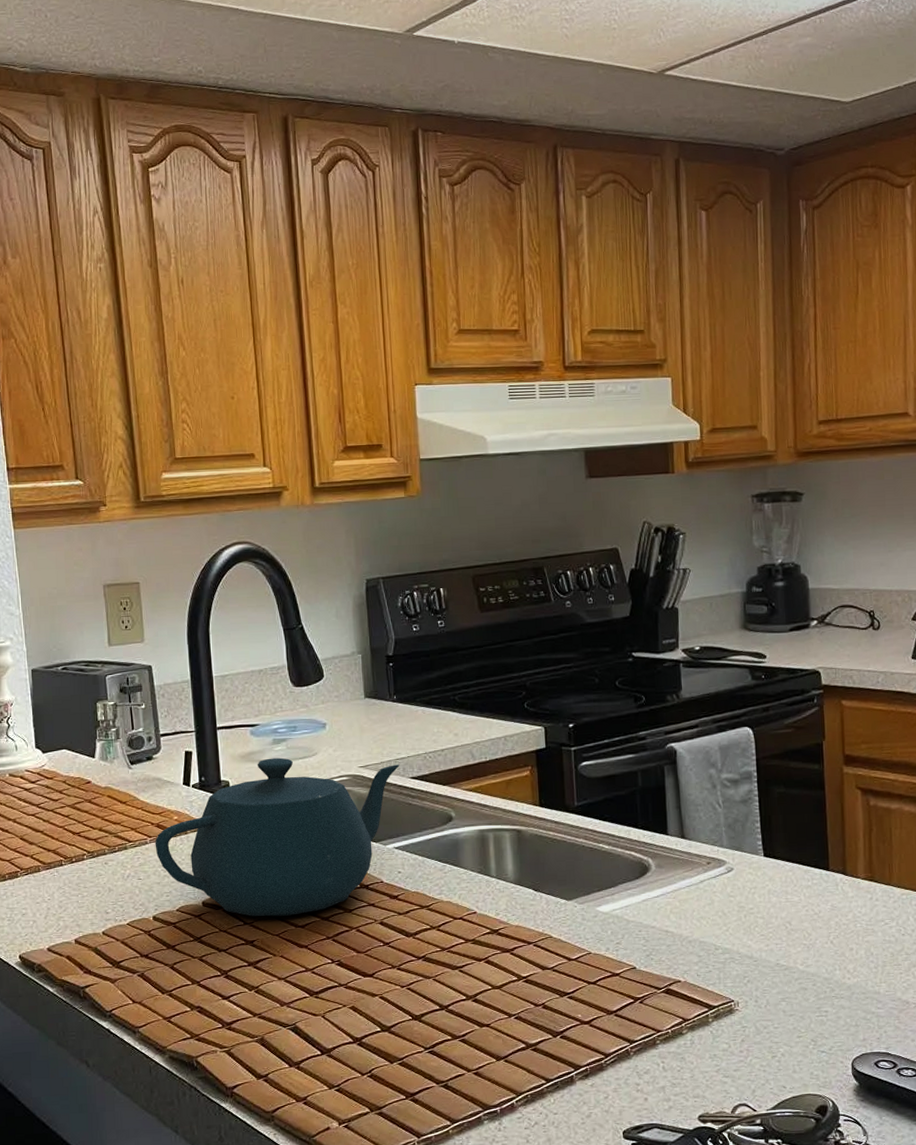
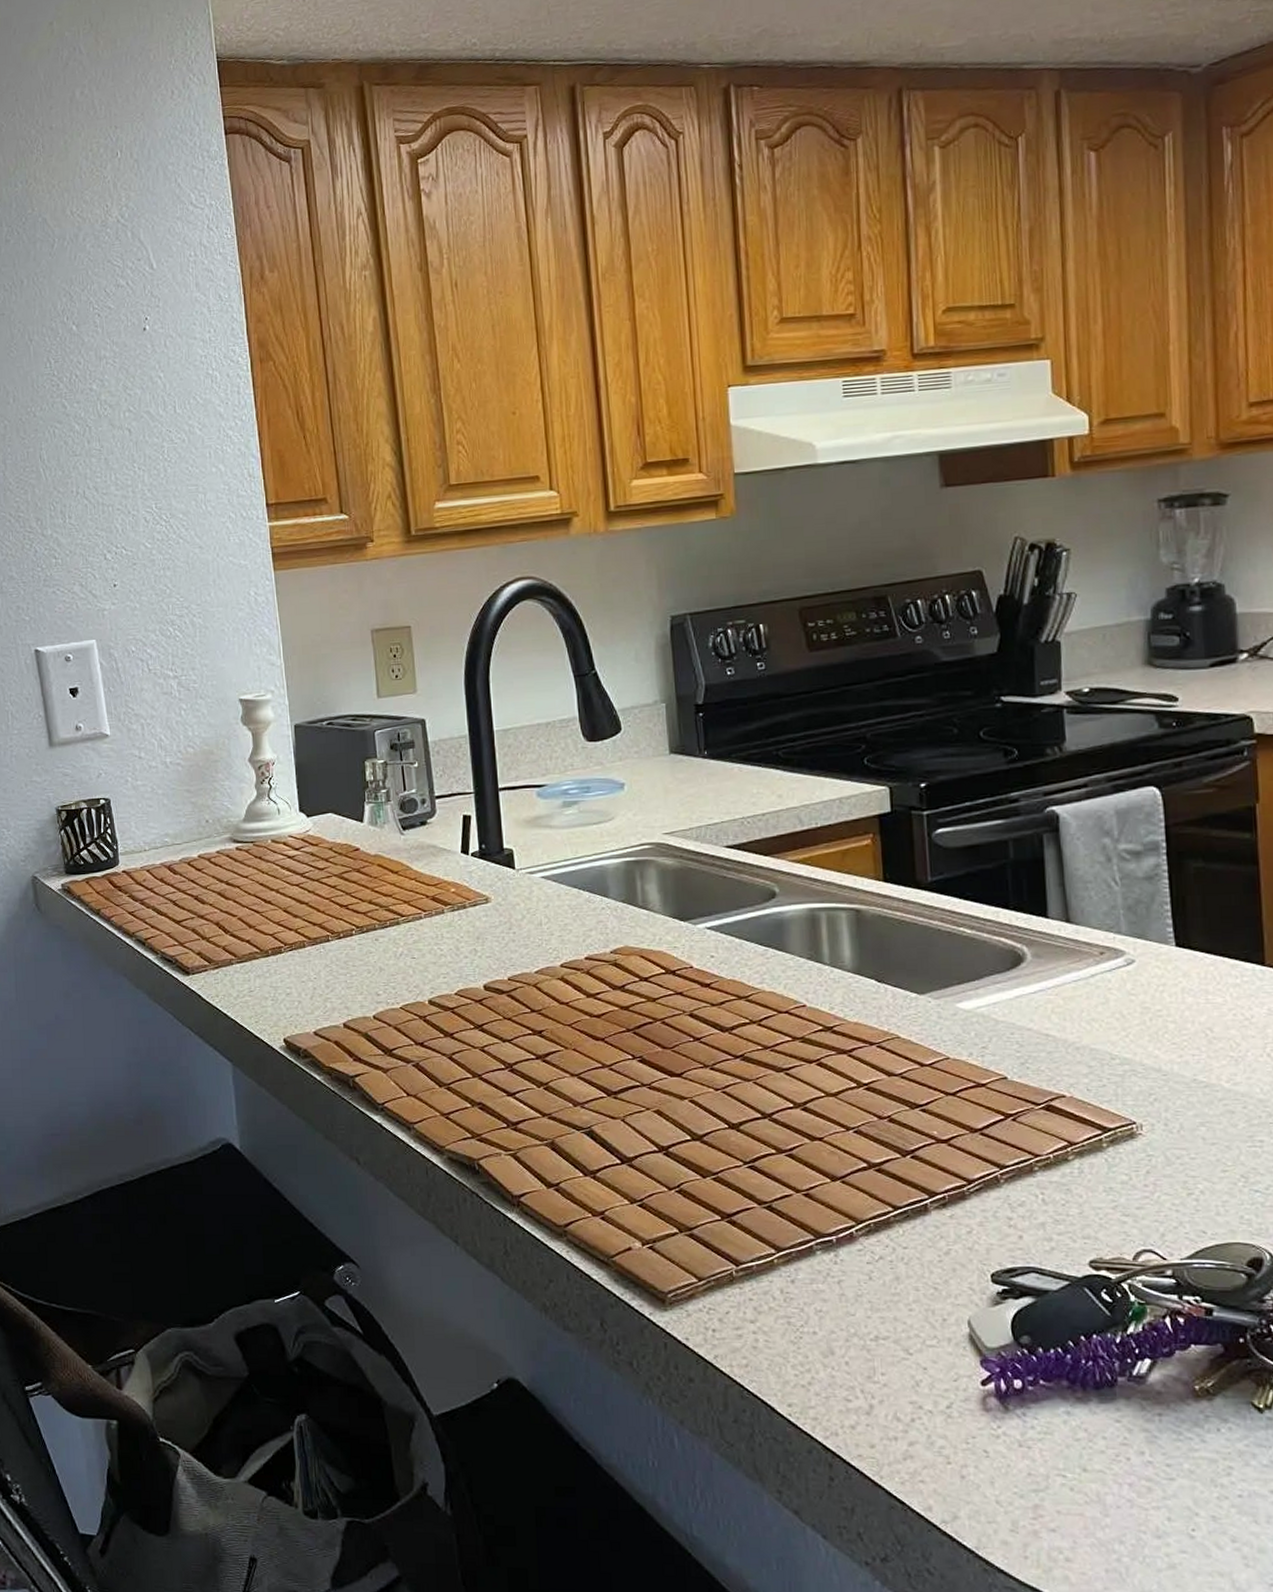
teapot: present [155,757,400,917] -> none [430,823,712,1004]

